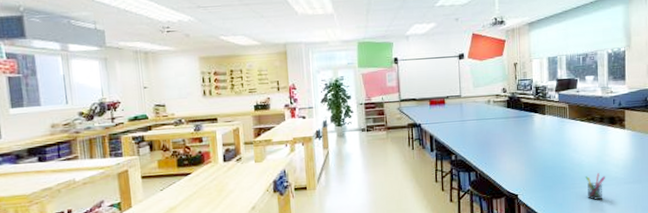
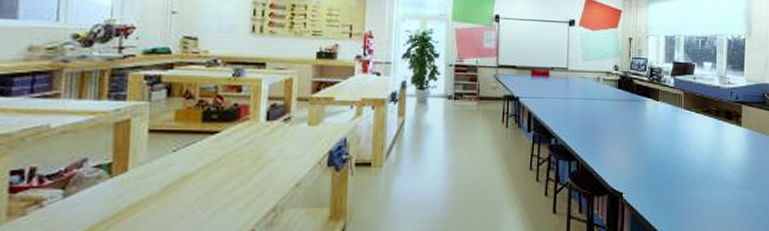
pen holder: present [585,173,605,200] -> none [697,174,718,206]

